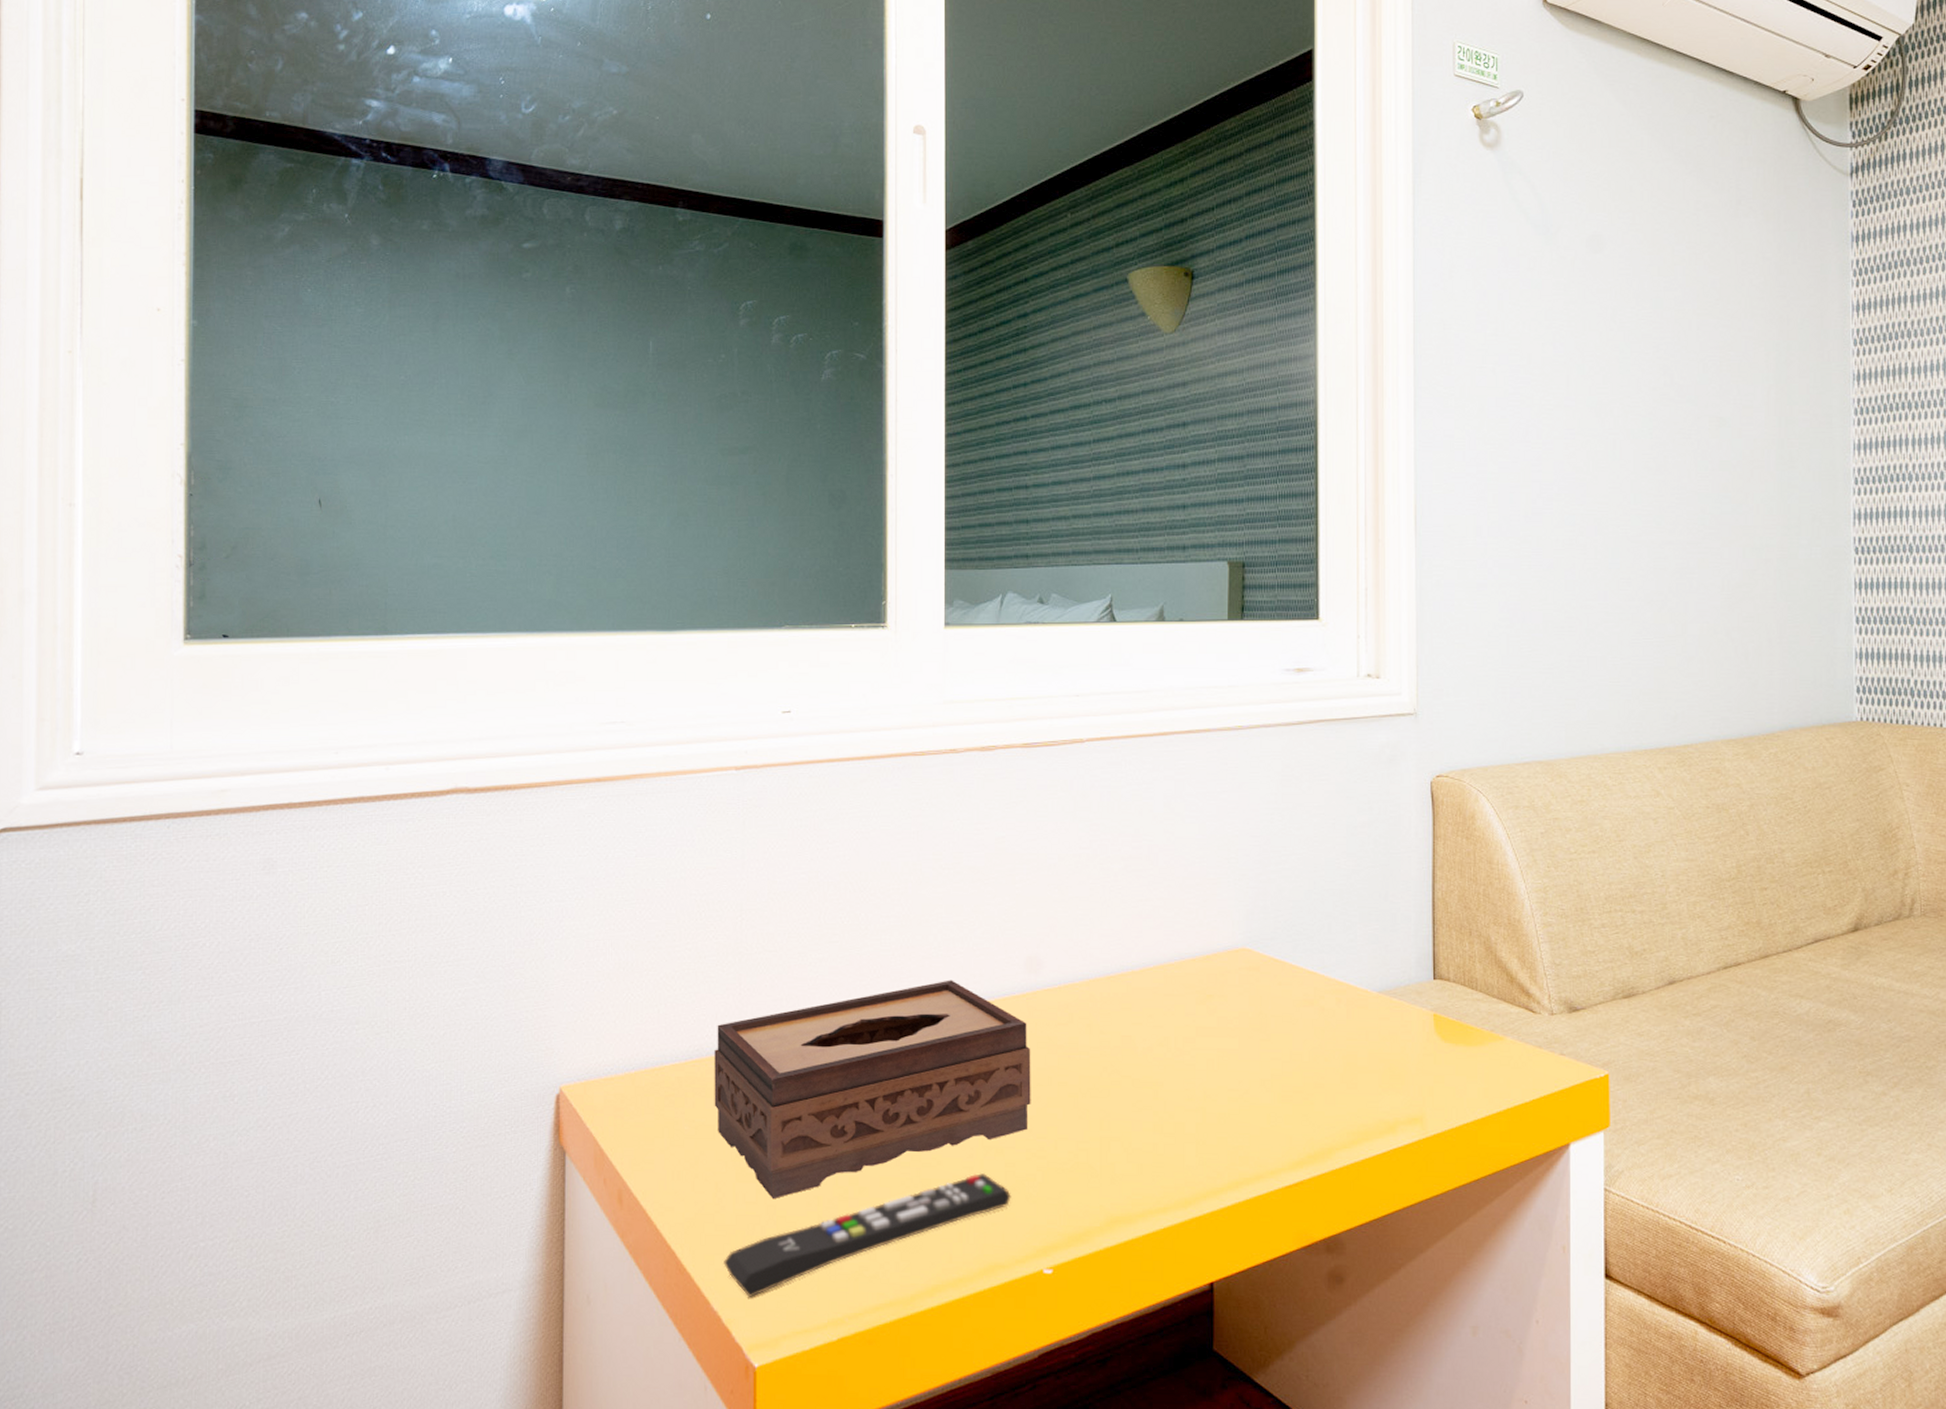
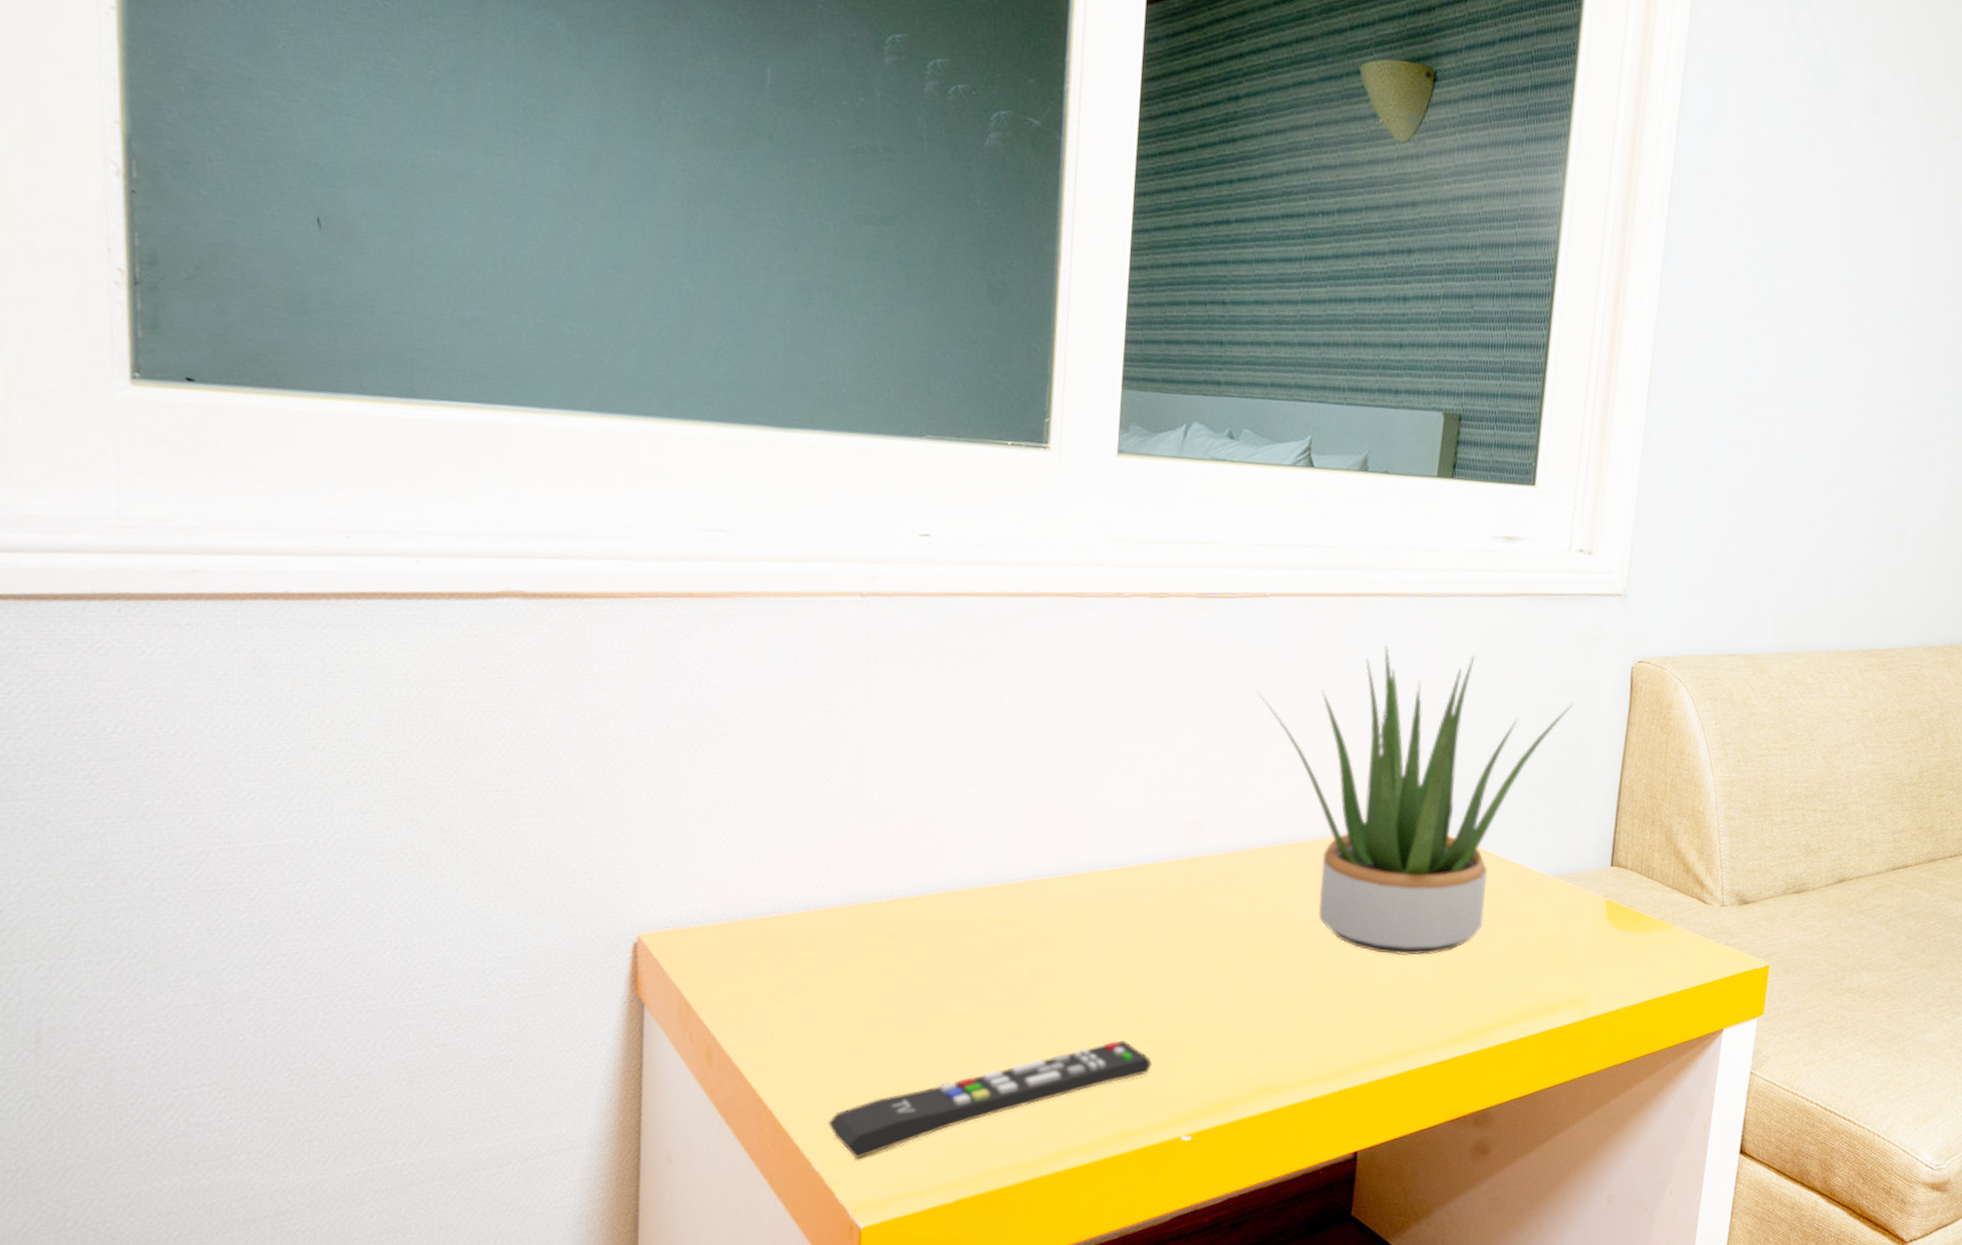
tissue box: present [714,980,1031,1200] -> none [822,841,1184,1061]
potted plant: none [1082,778,1379,1078] -> present [1257,645,1574,955]

